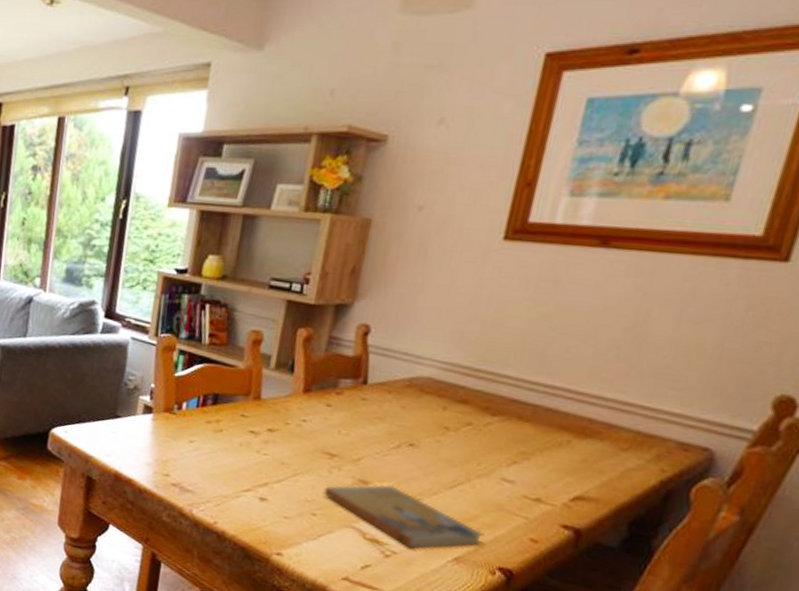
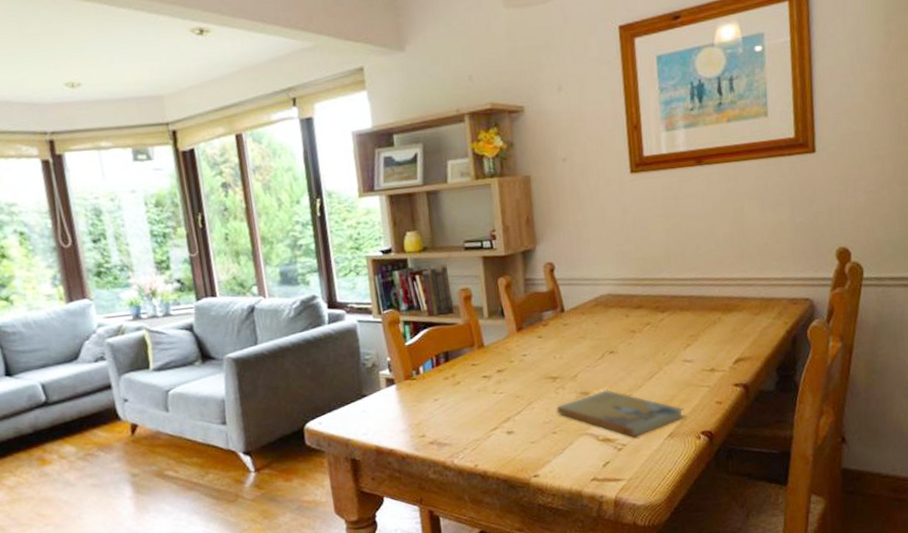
books: none [208,296,244,355] -> present [422,264,454,317]

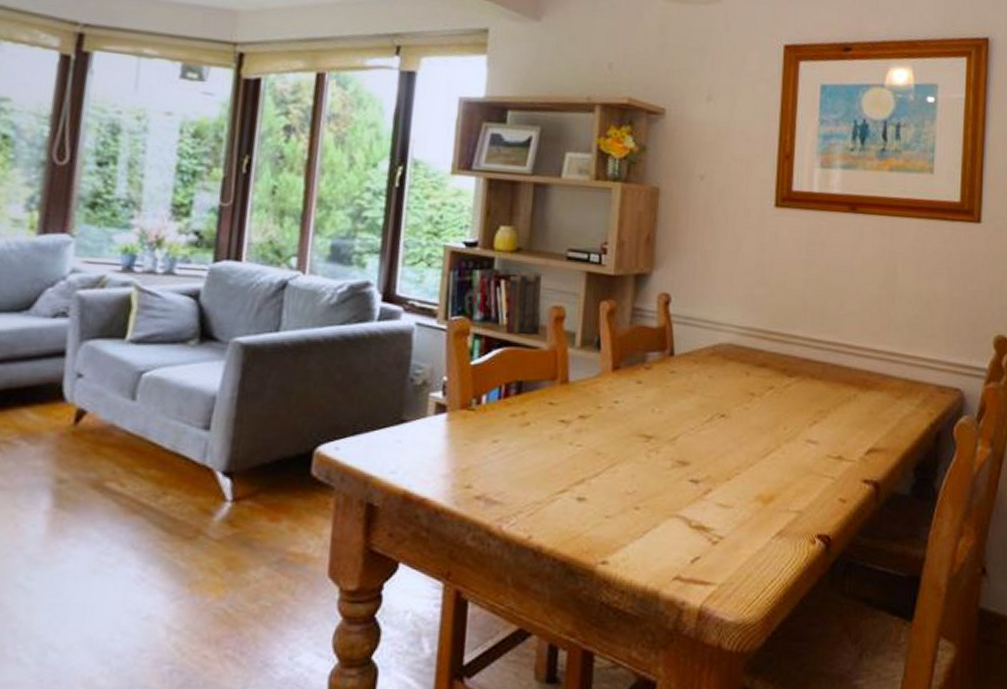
book: present [556,390,685,438] -> none [644,462,801,530]

